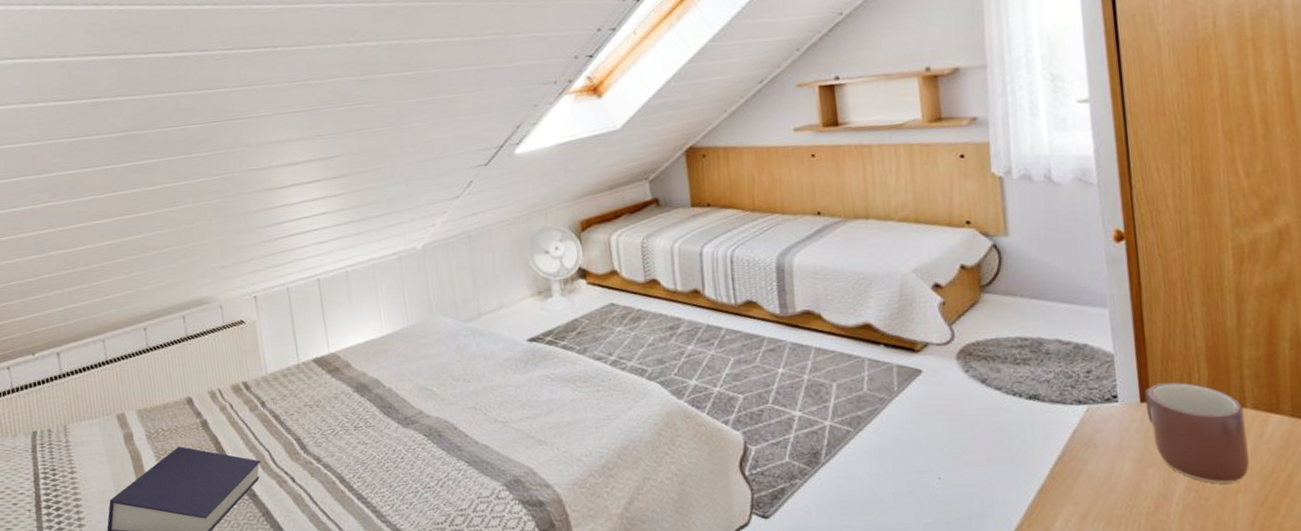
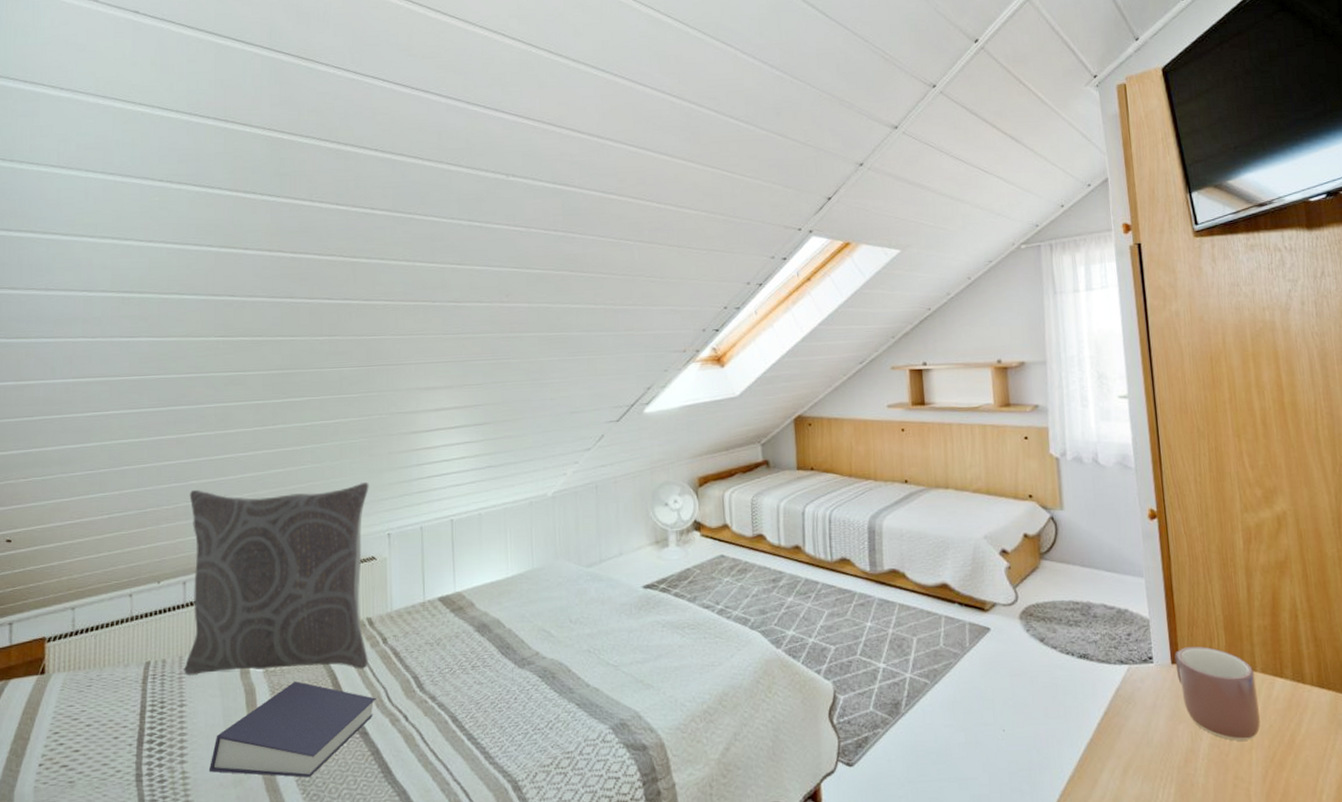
pillow: none [50,245,249,444] -> present [184,482,369,675]

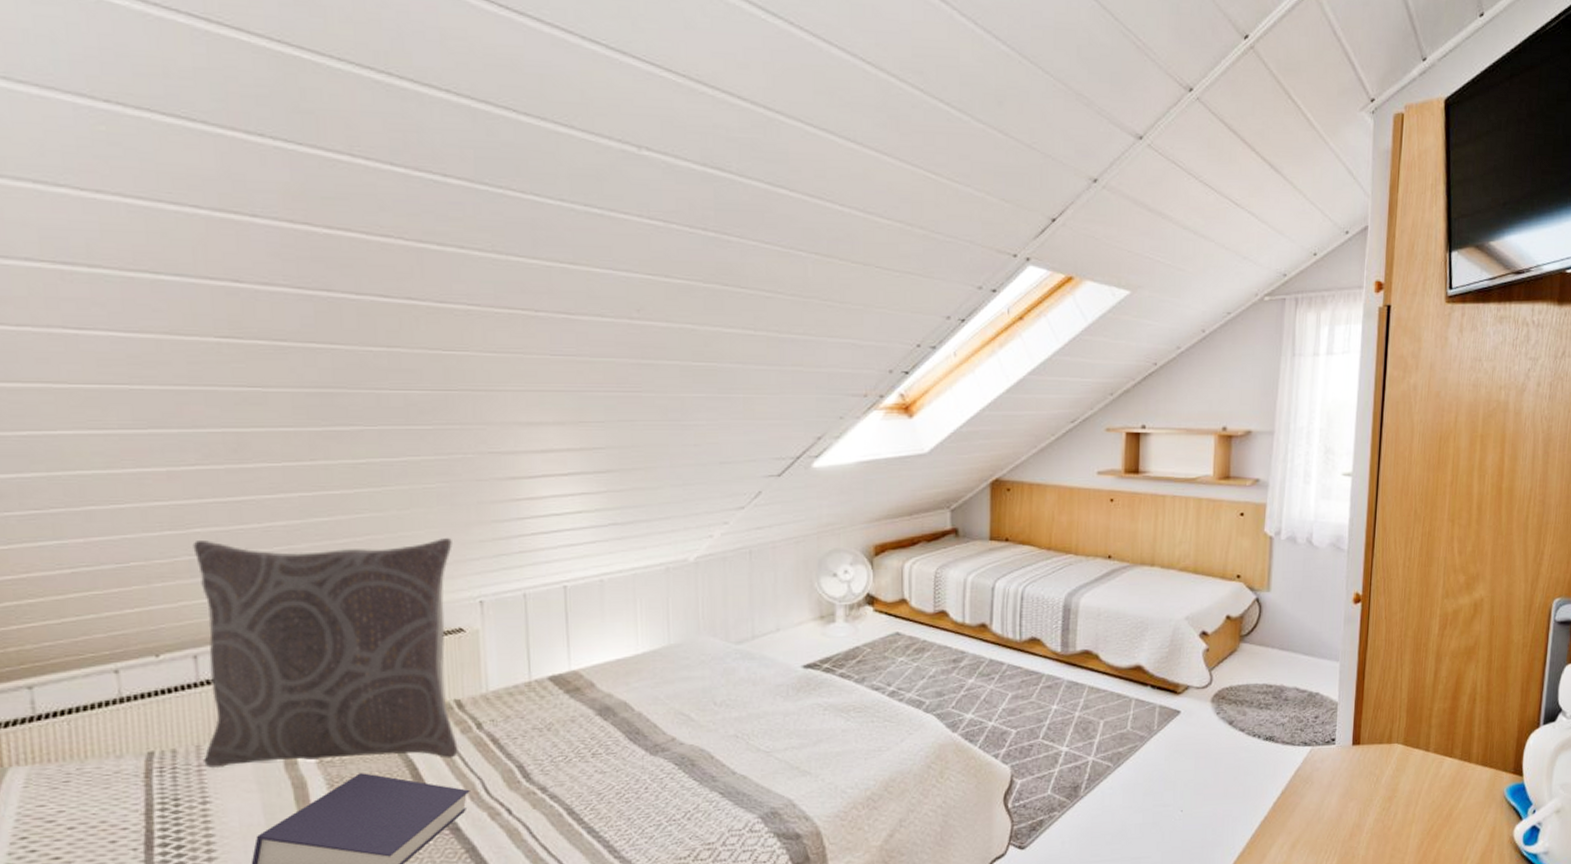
mug: present [1174,646,1261,741] -> none [1355,728,1427,816]

